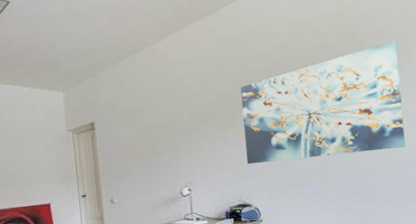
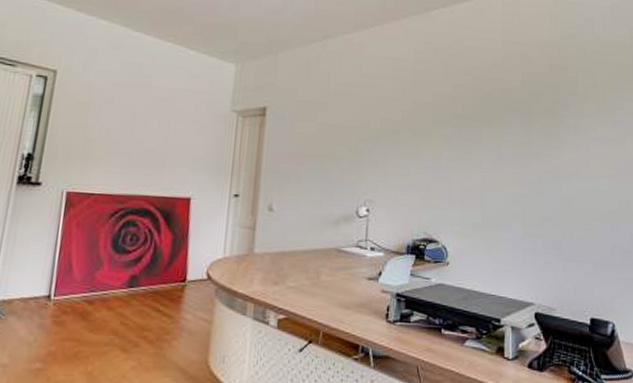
wall art: present [240,41,405,165] -> none [439,83,614,202]

